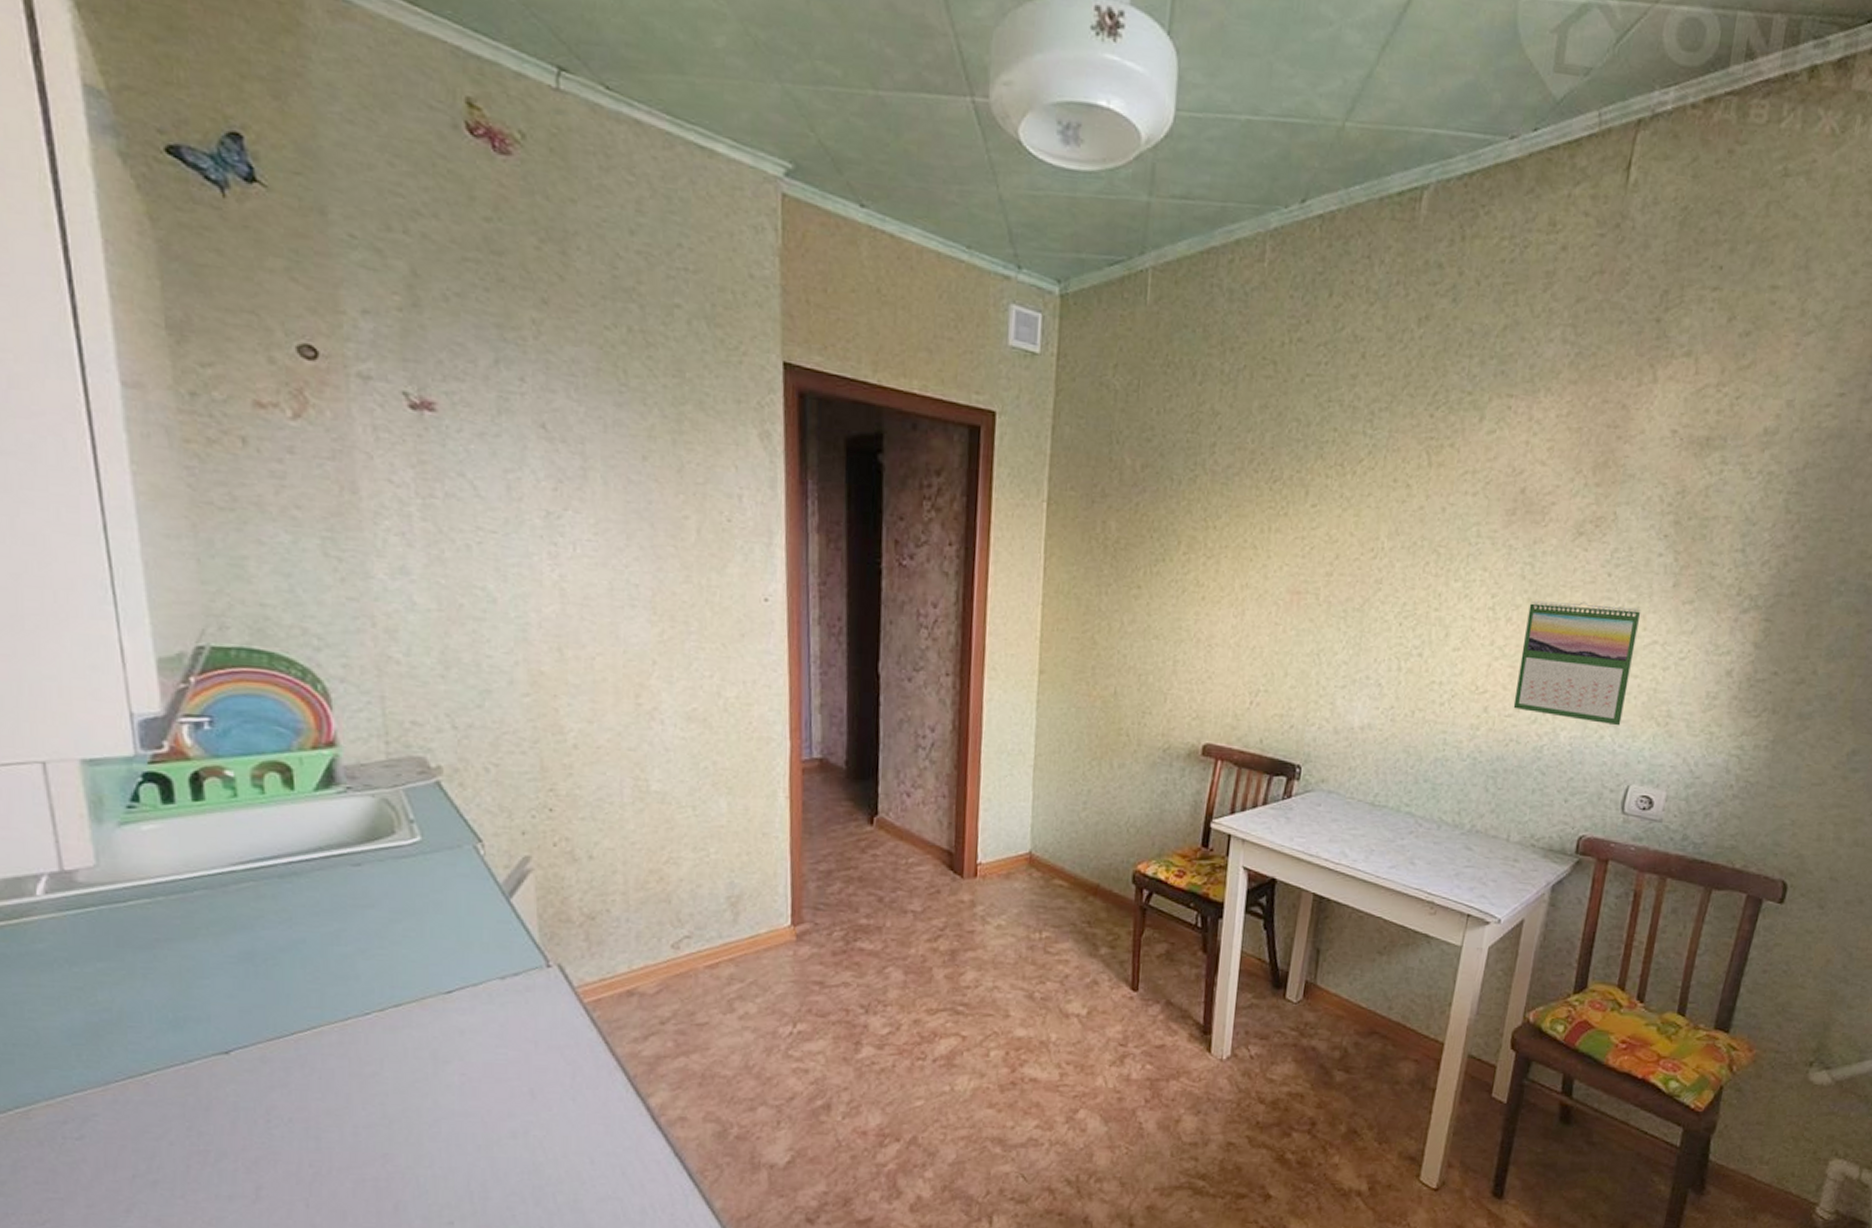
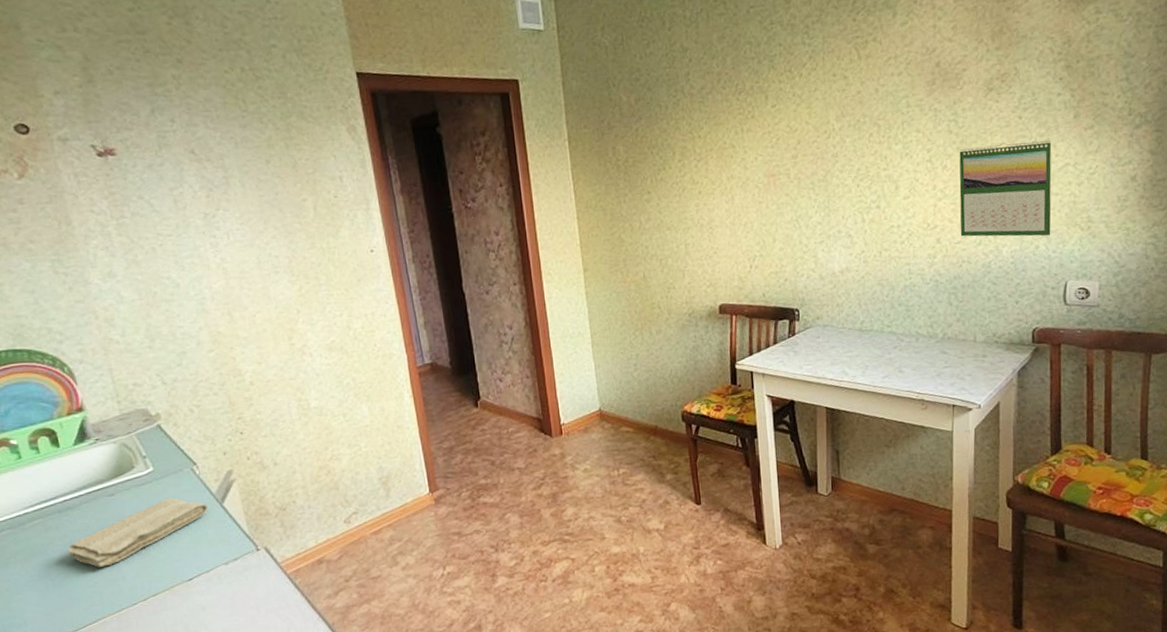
washcloth: none [284,880,490,959] -> present [67,498,209,568]

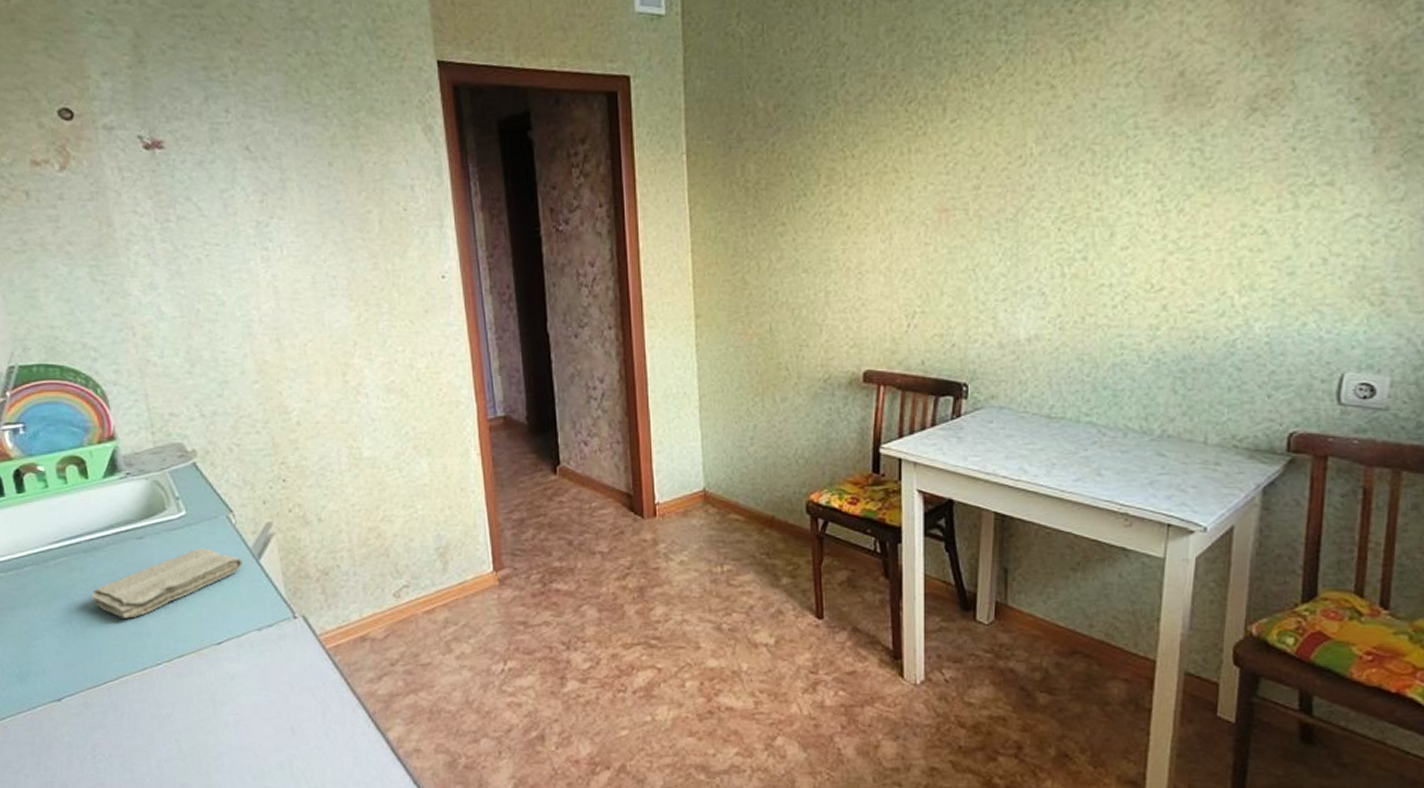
calendar: present [959,139,1052,237] -> none [1196,180,1337,311]

